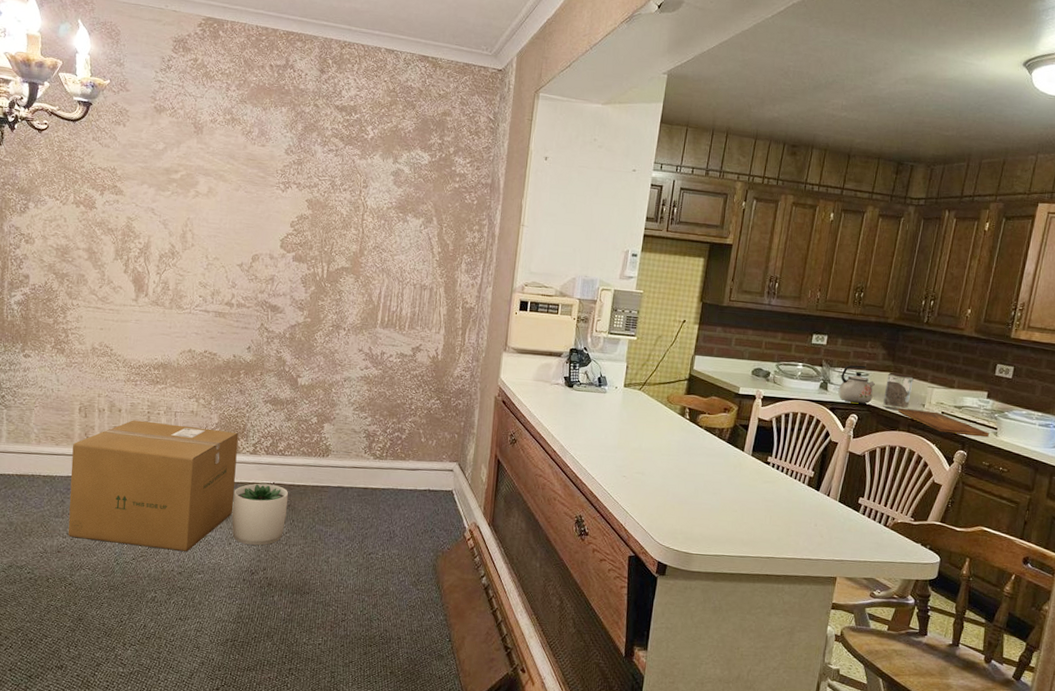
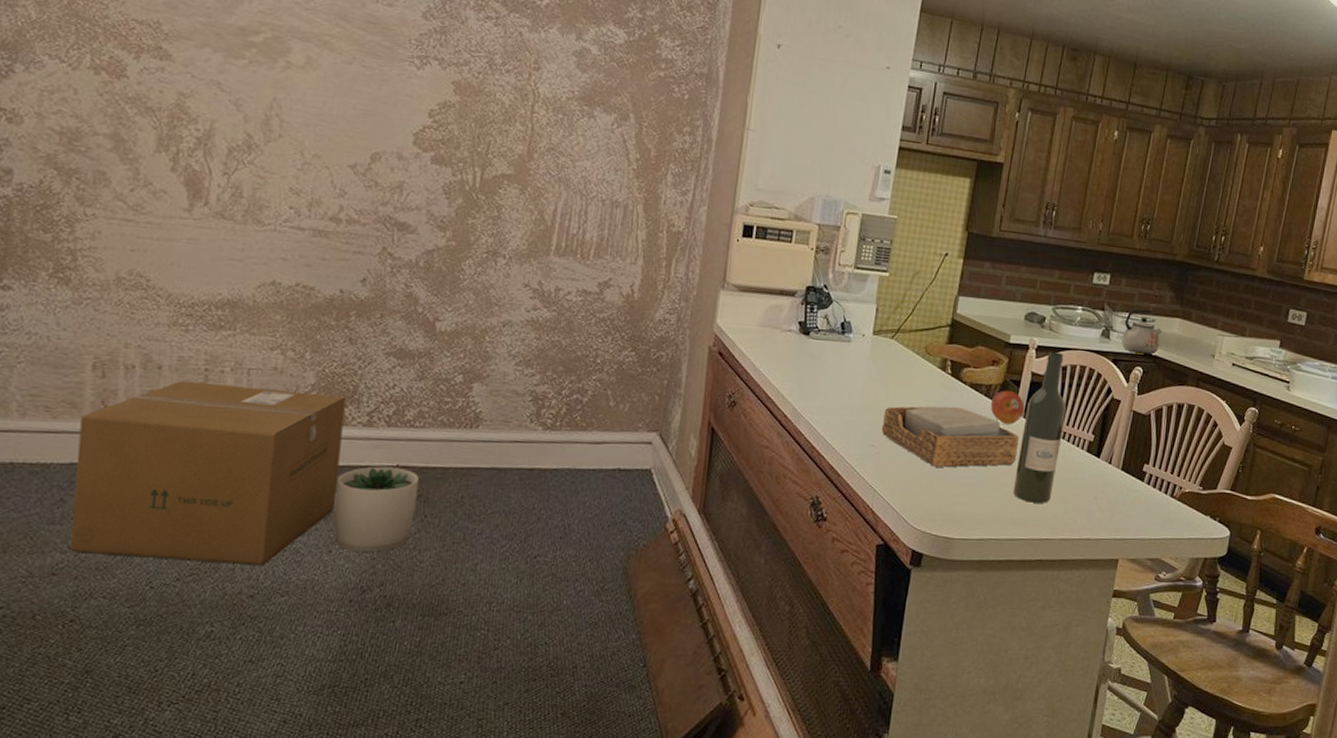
napkin holder: none [631,445,747,496] -> present [881,406,1019,468]
fruit: none [723,433,753,462] -> present [990,390,1025,425]
wine bottle: none [742,400,789,528] -> present [1012,351,1066,503]
jar: present [882,372,914,411] -> none [1169,317,1203,363]
cutting board: present [897,407,989,436] -> none [1186,359,1282,391]

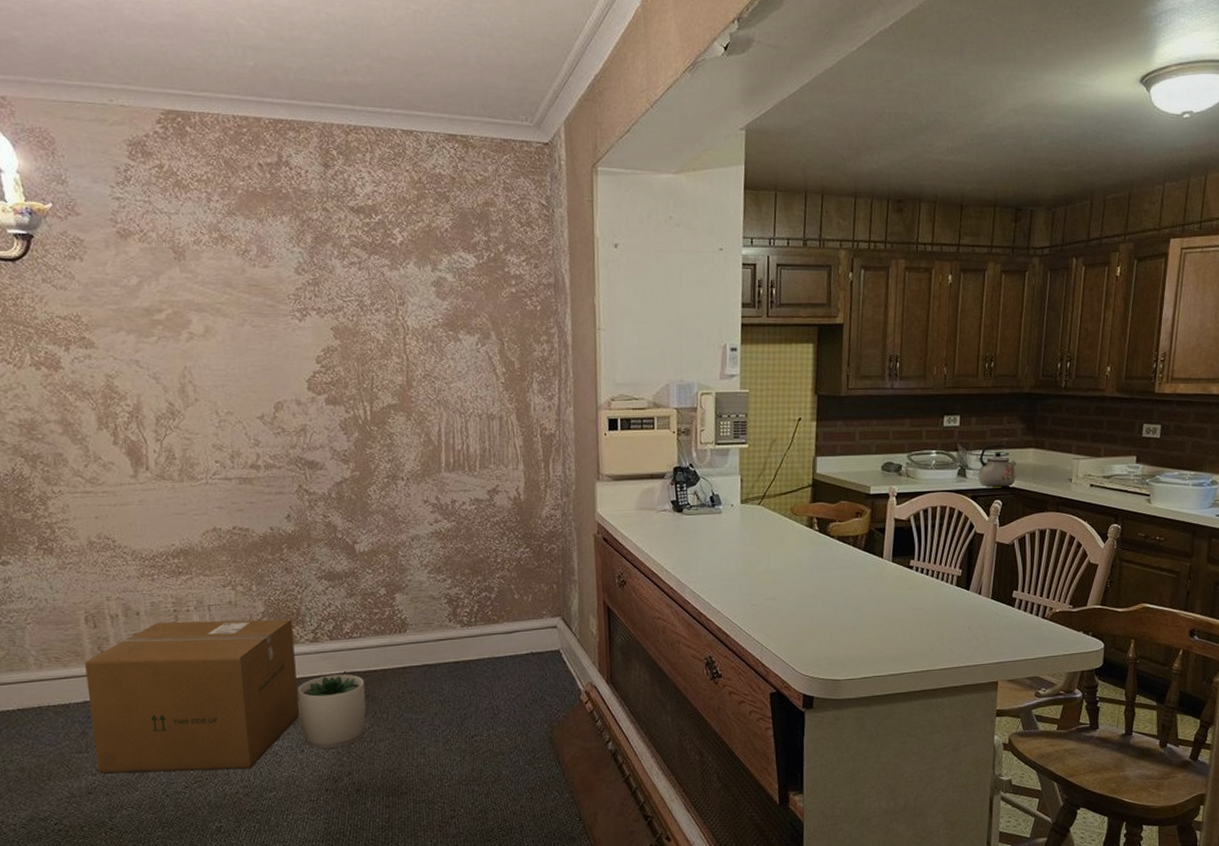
napkin holder: present [881,406,1019,468] -> none [760,559,890,617]
fruit: present [990,390,1025,425] -> none [859,538,892,571]
wine bottle: present [1012,351,1066,503] -> none [890,496,932,639]

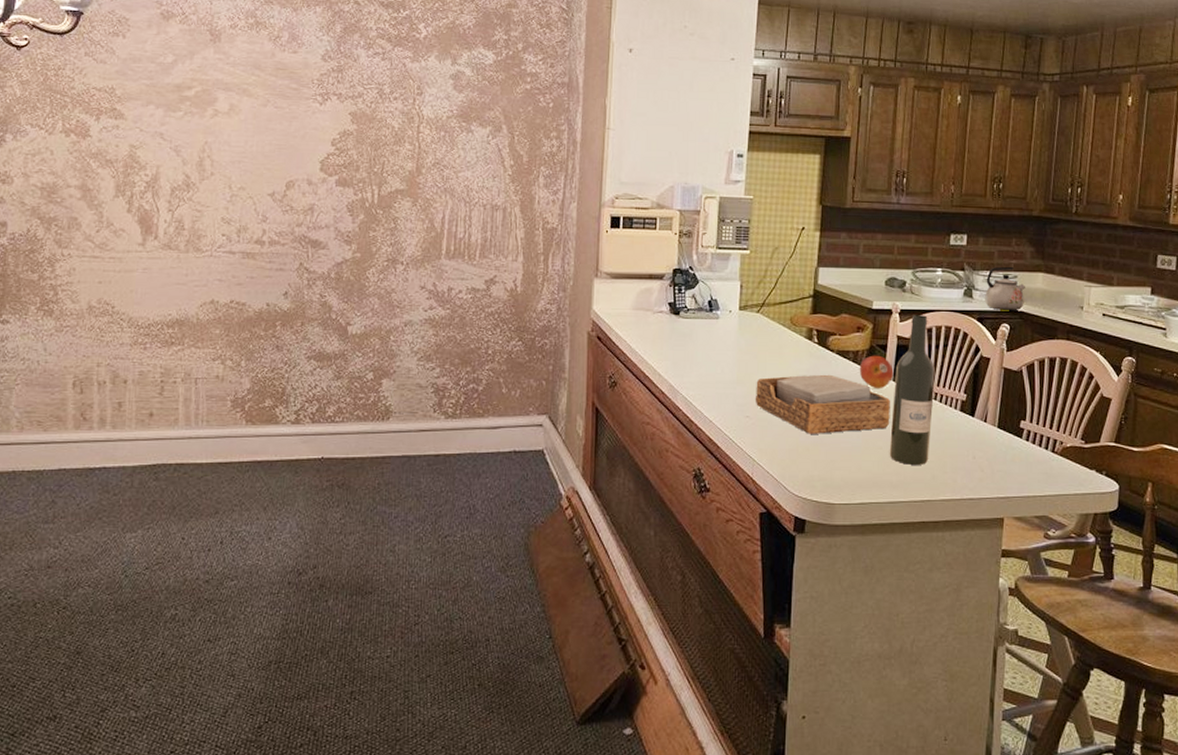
box: present [85,619,300,774] -> none [60,392,277,553]
planter: present [297,674,366,749] -> none [271,459,341,538]
napkin holder: none [760,559,890,617] -> present [755,374,890,434]
fruit: none [859,538,892,571] -> present [859,355,894,389]
wine bottle: none [890,496,932,639] -> present [889,314,935,465]

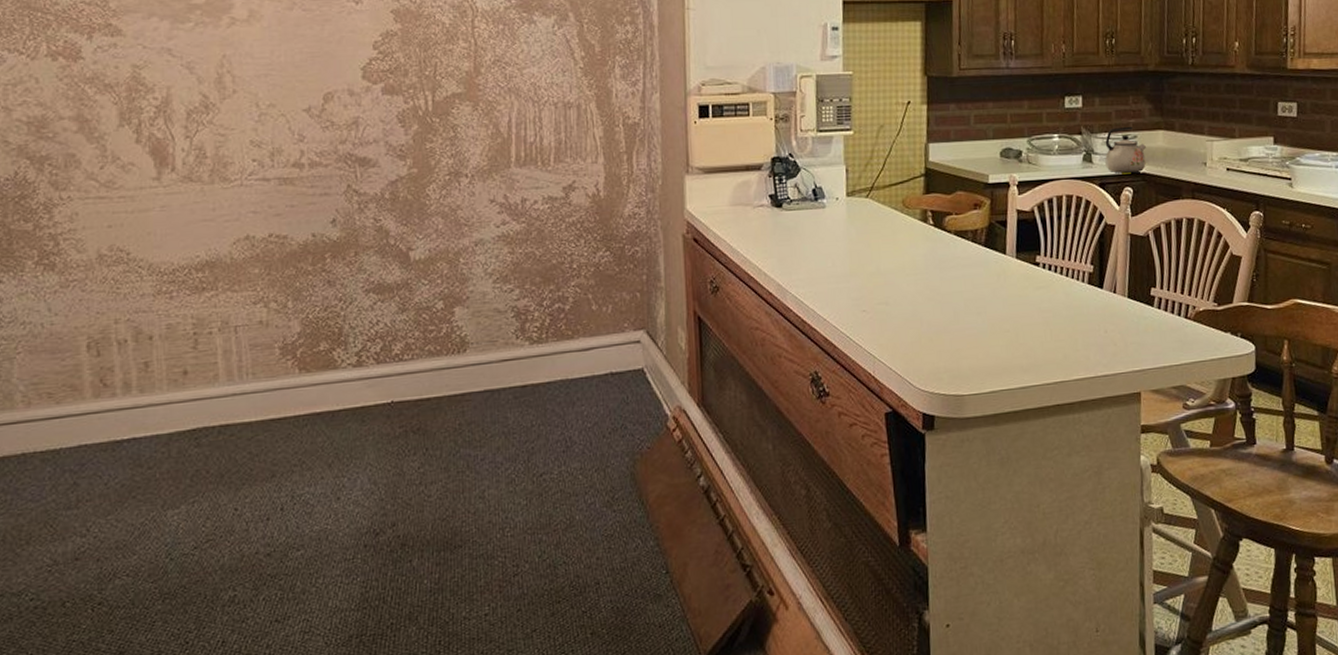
napkin holder: present [755,374,890,434] -> none [870,257,1016,324]
fruit: present [859,355,894,389] -> none [979,232,1016,269]
wine bottle: present [889,314,935,465] -> none [1017,184,1060,346]

